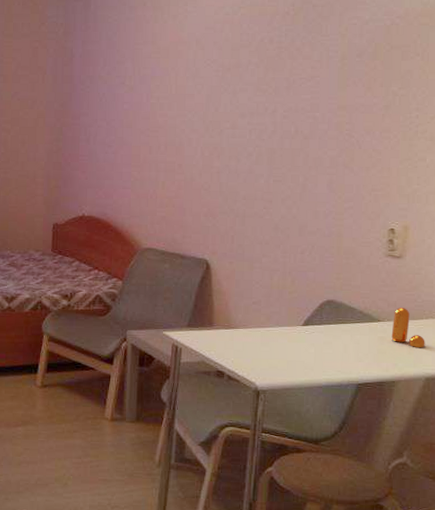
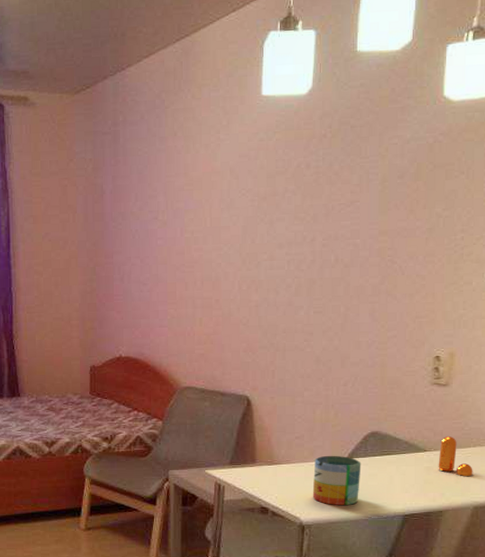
mug: none [268,321,317,372] -> present [312,455,361,505]

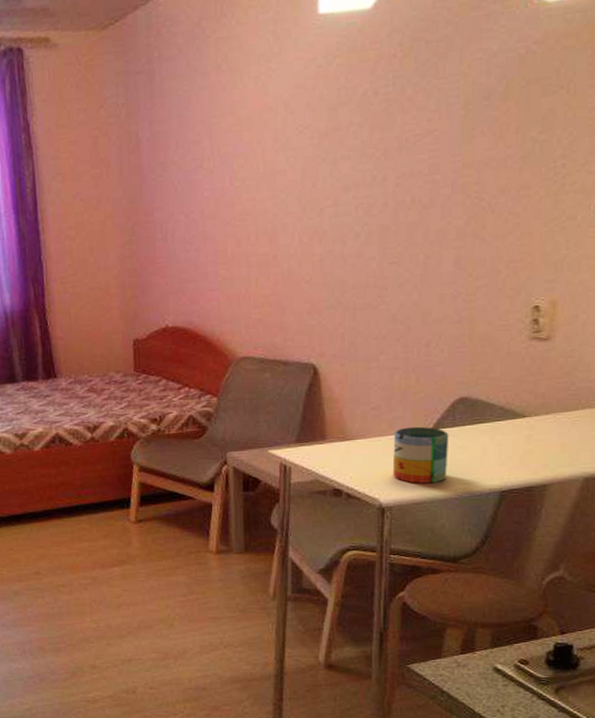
pepper shaker: present [438,436,473,476] -> none [540,398,582,444]

